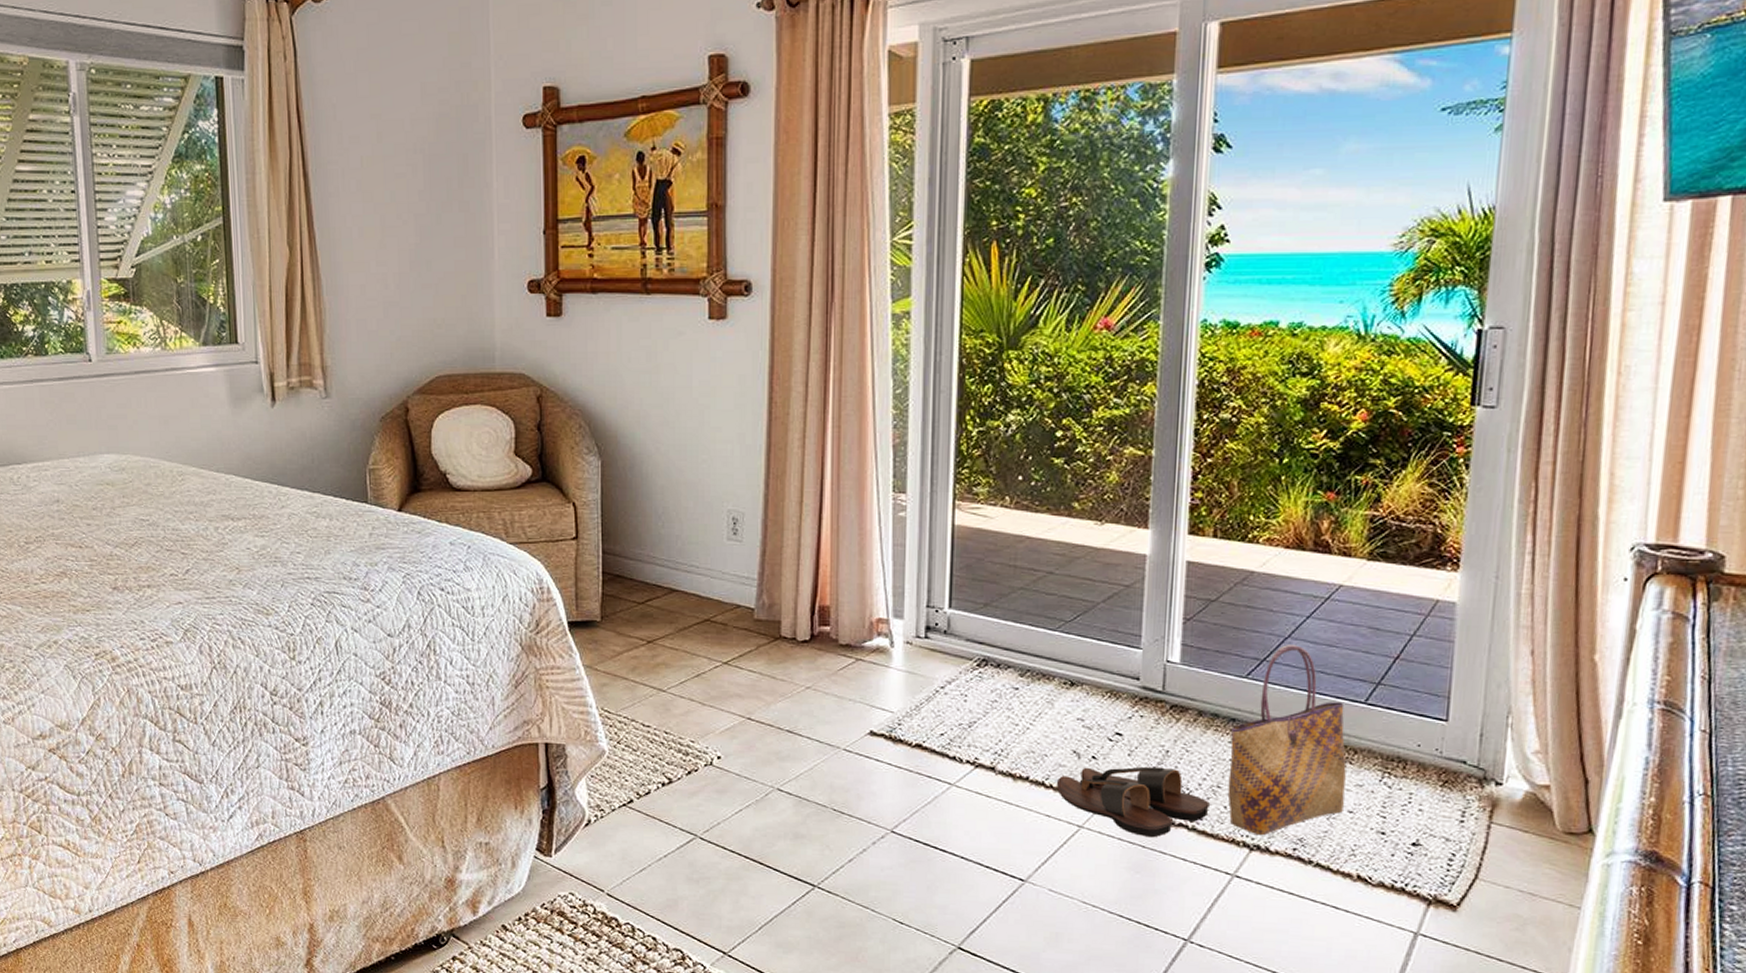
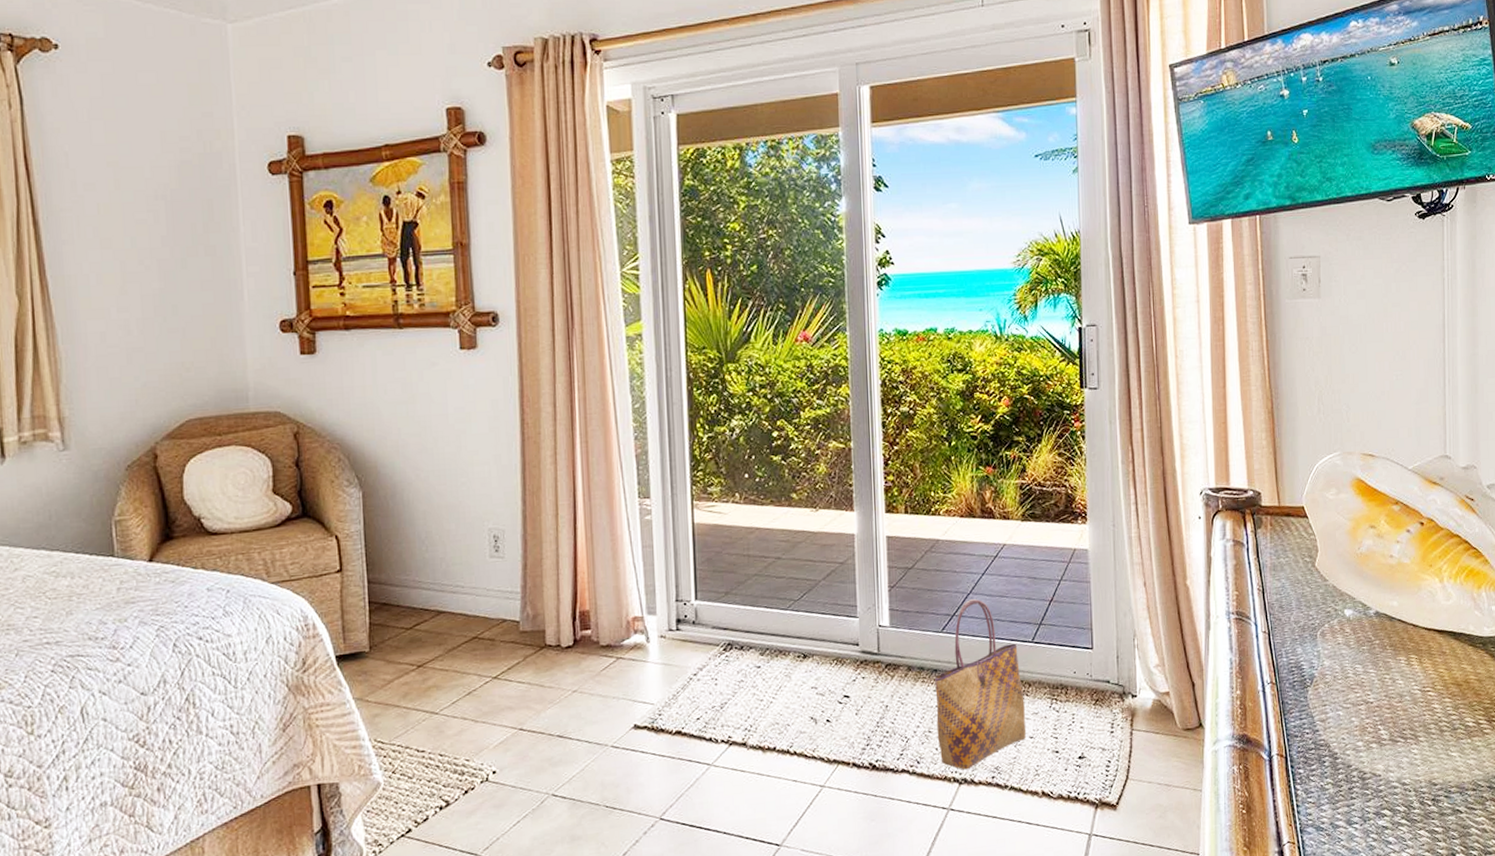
flip-flop: present [1056,766,1210,838] -> none [799,721,924,787]

